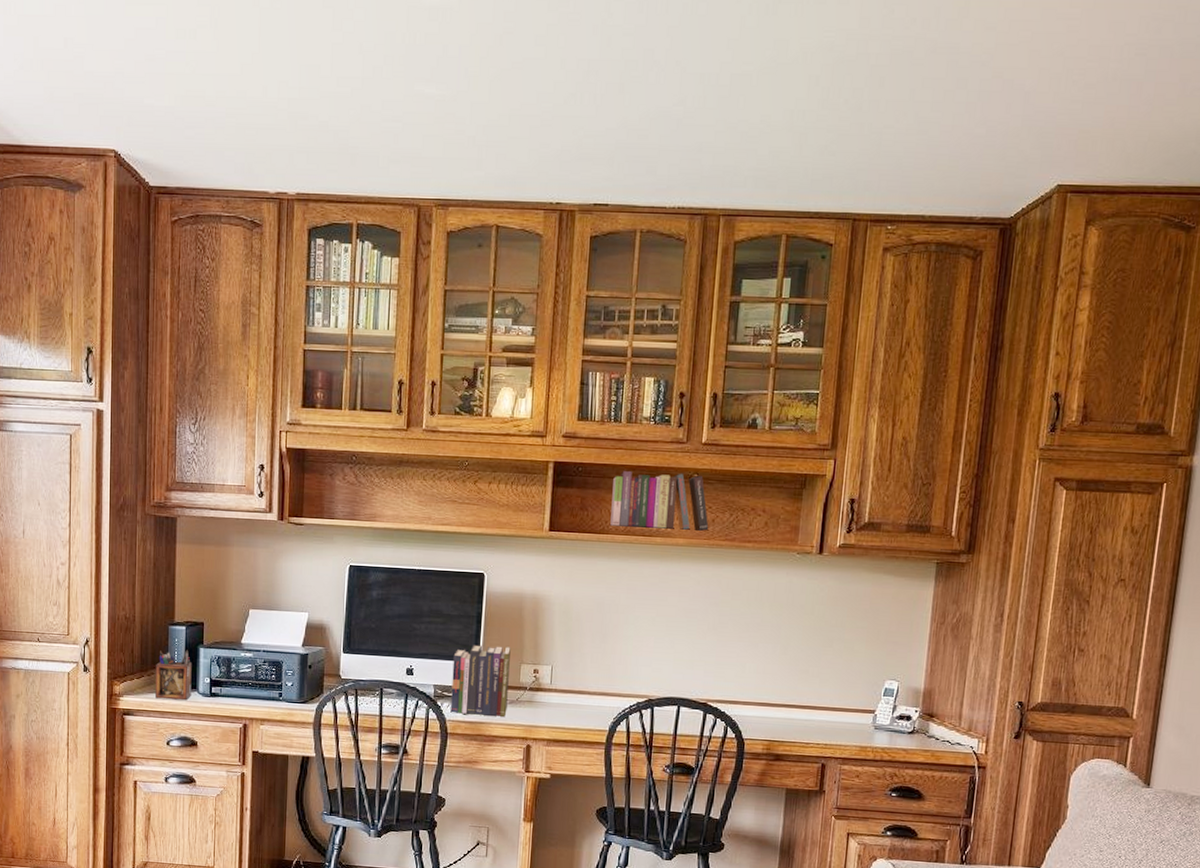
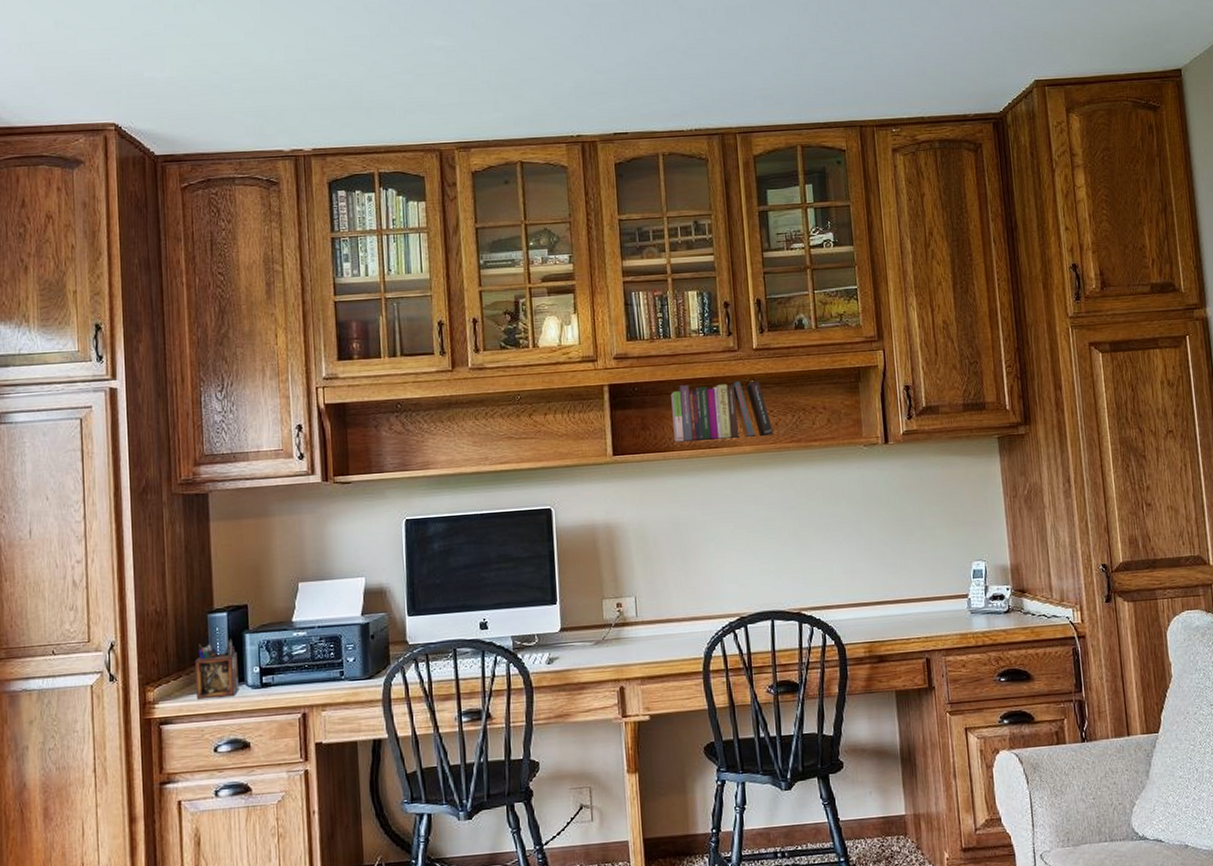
books: present [450,644,511,717] -> none [529,583,594,664]

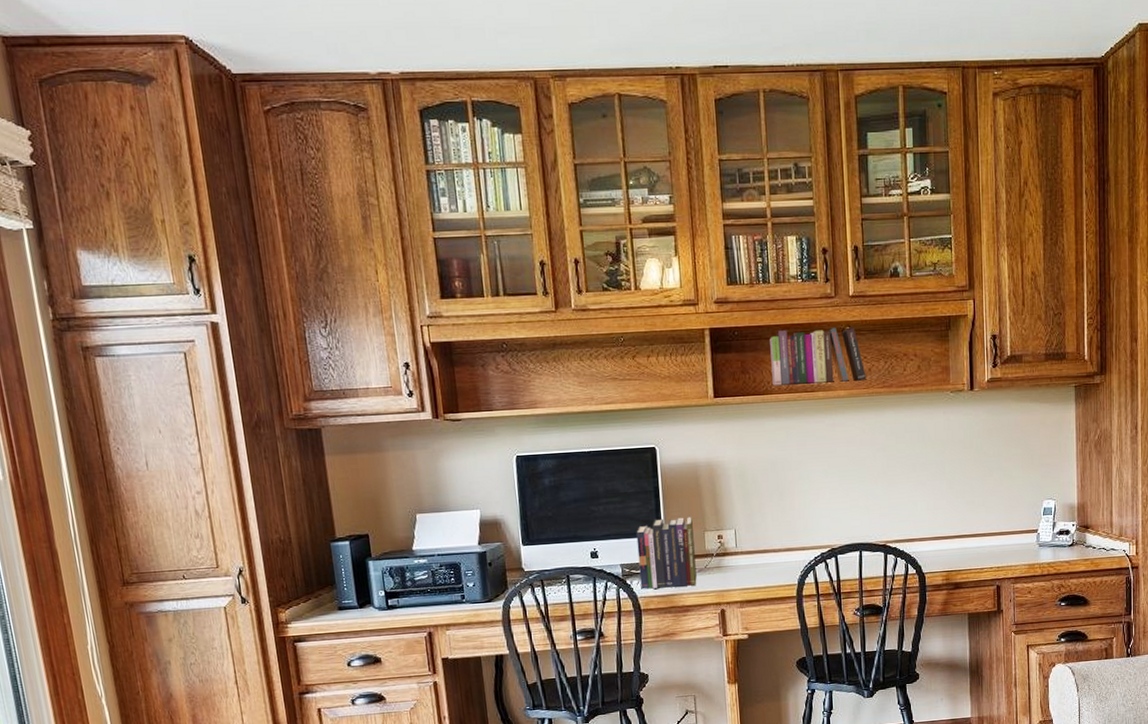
desk organizer: present [195,638,239,700] -> none [322,565,367,620]
books: none [529,583,594,664] -> present [636,516,697,590]

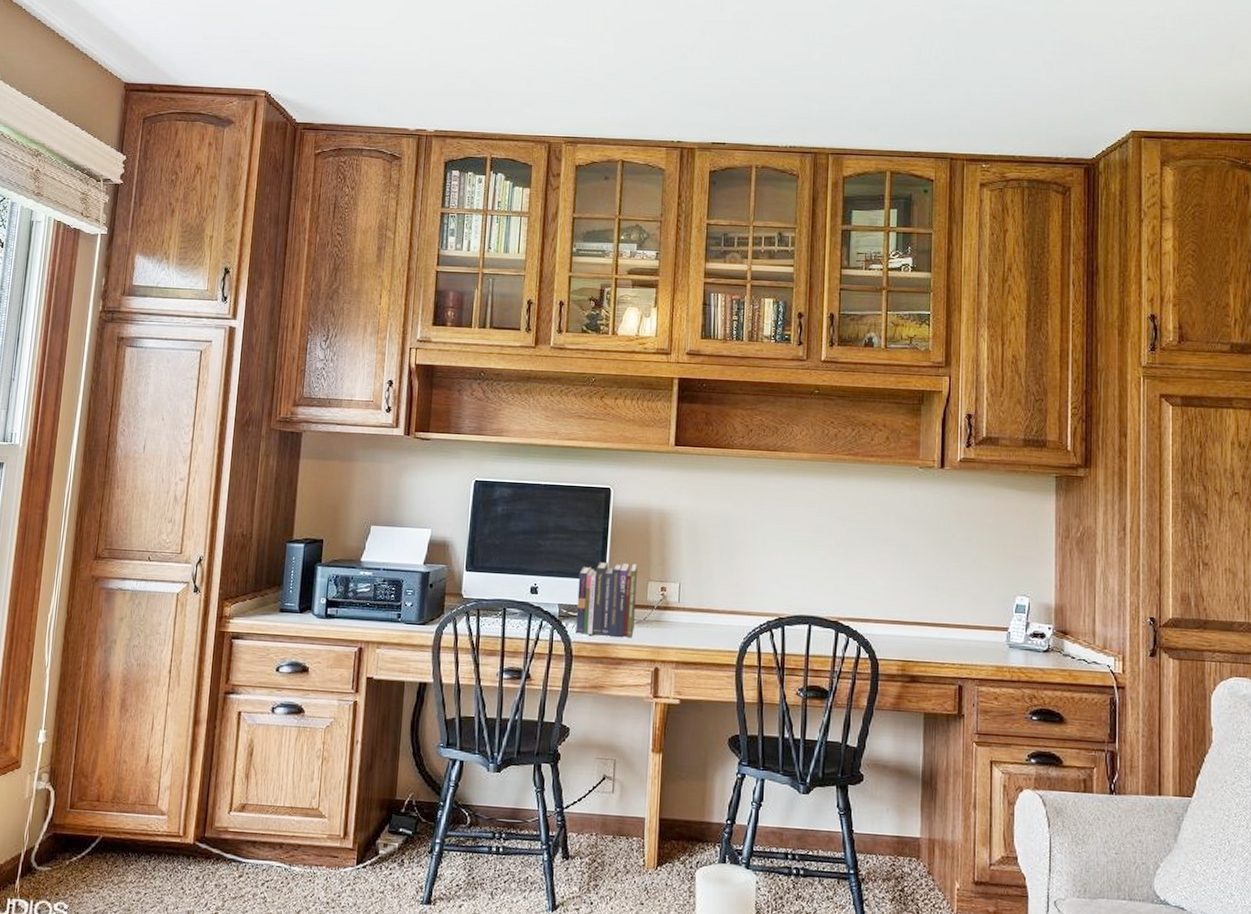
books: present [770,327,867,386] -> none [735,387,832,446]

